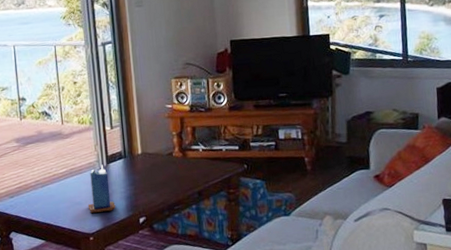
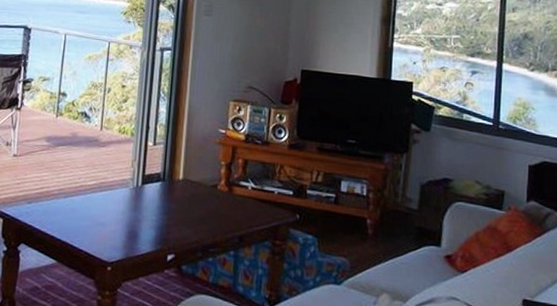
candle: present [87,164,116,213] -> none [111,184,143,240]

